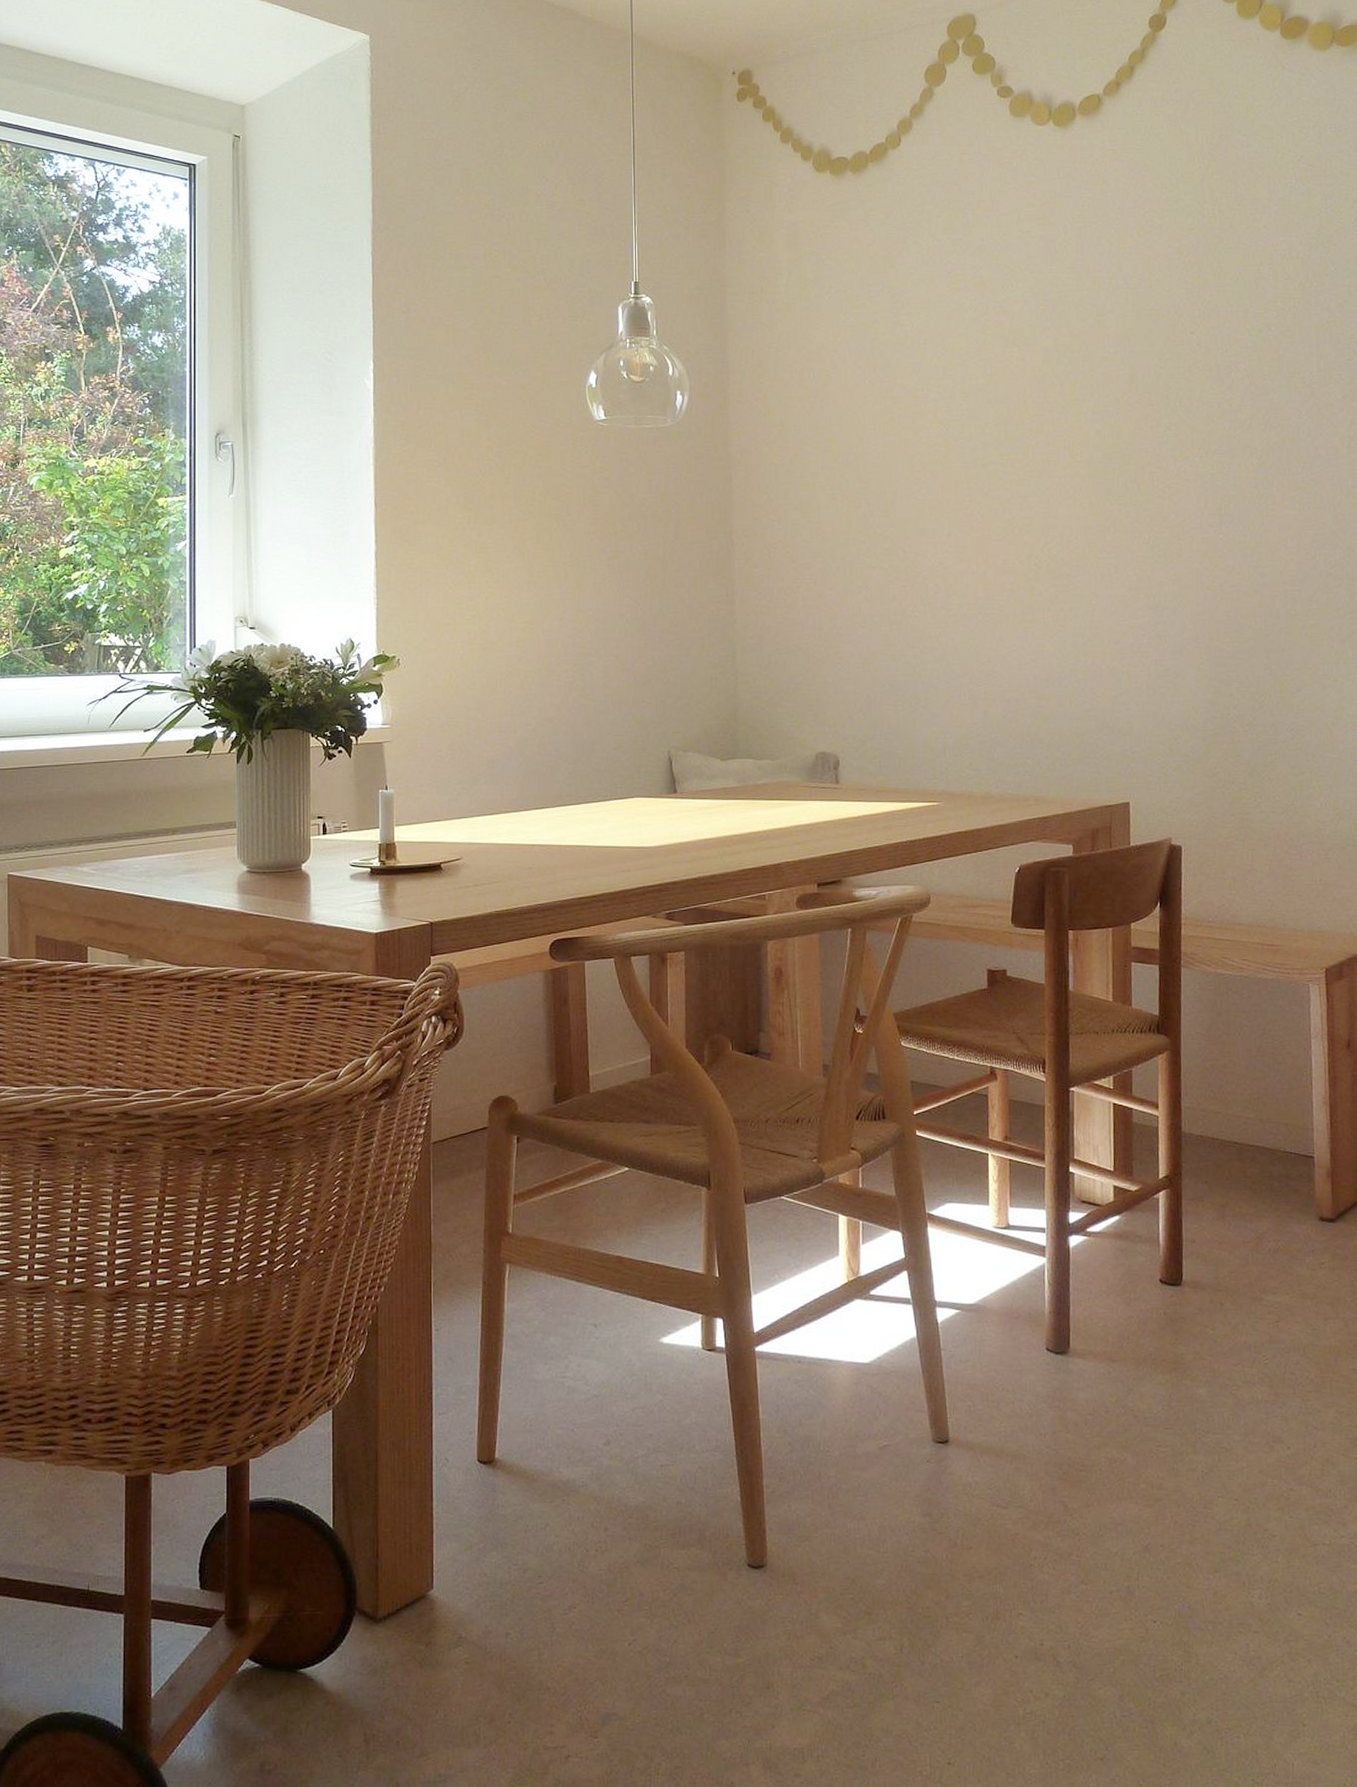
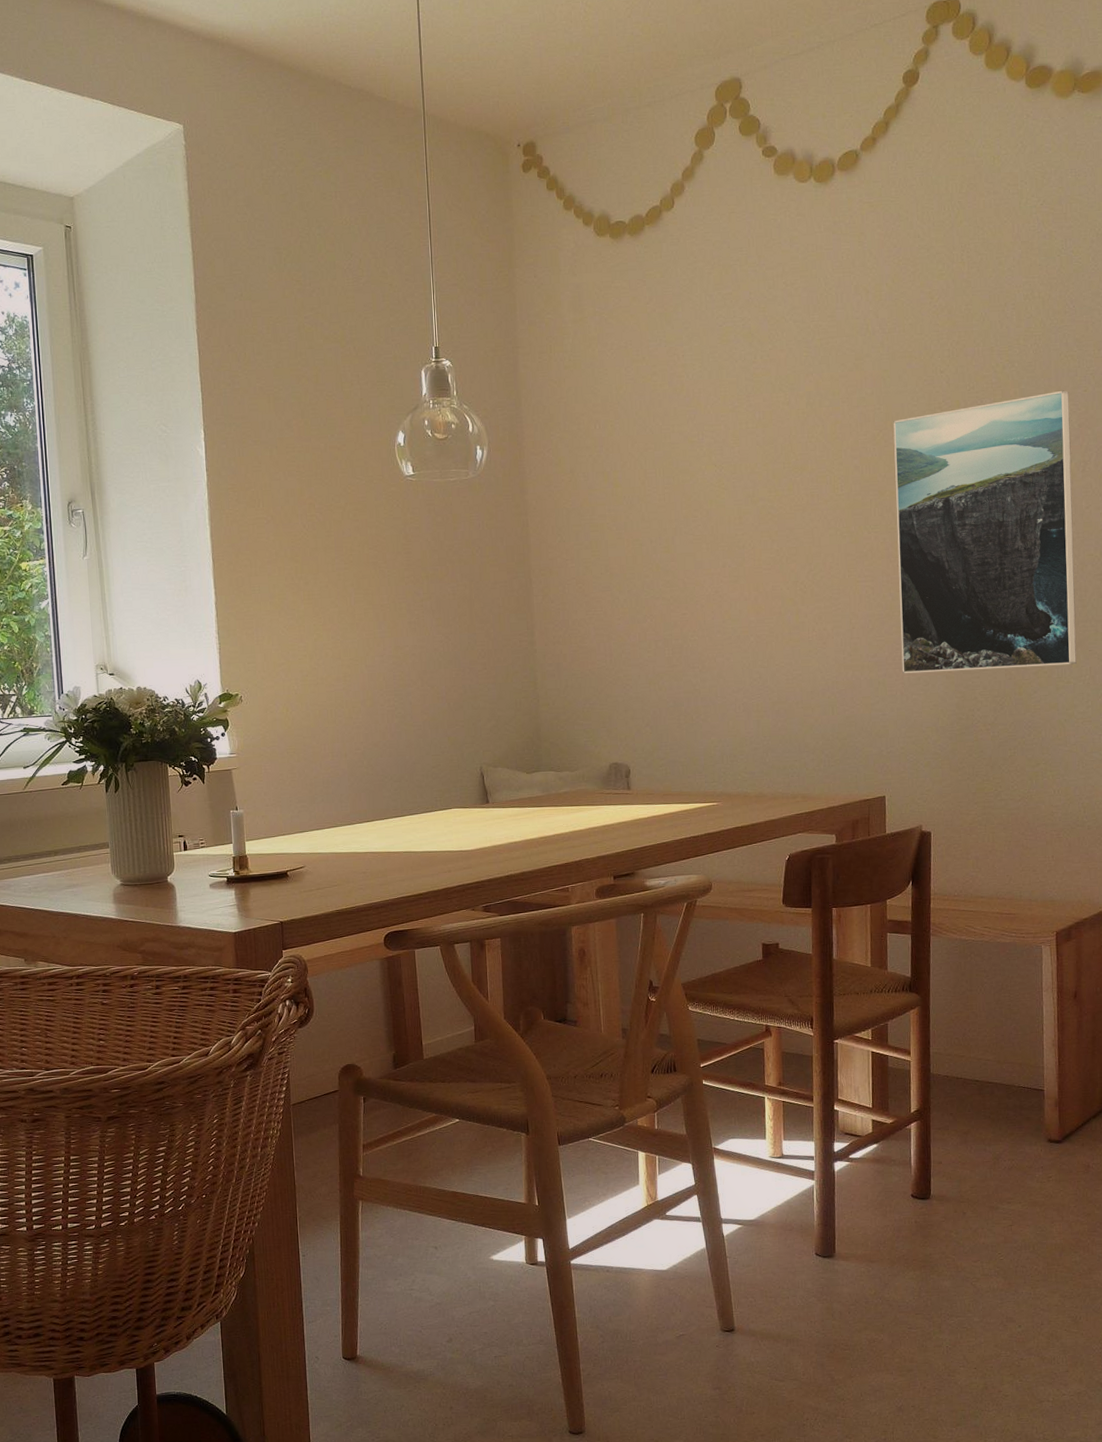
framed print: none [1138,358,1344,664] -> present [893,390,1077,674]

